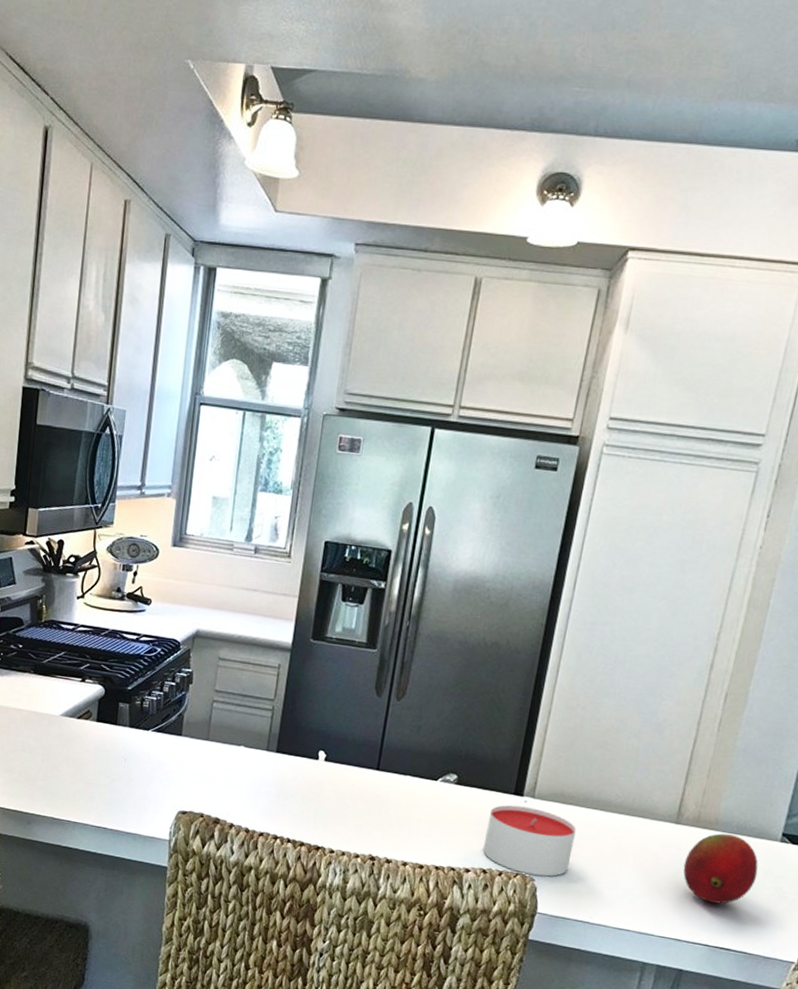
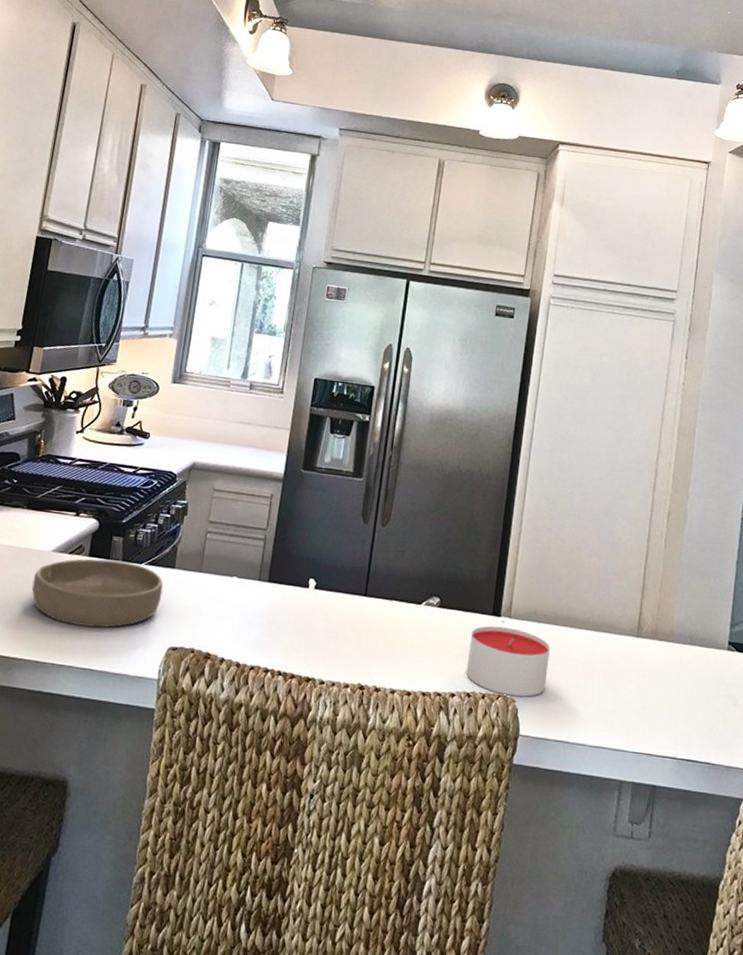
bowl: none [44,723,171,790] -> present [31,558,164,628]
fruit: present [683,833,759,904] -> none [647,644,712,715]

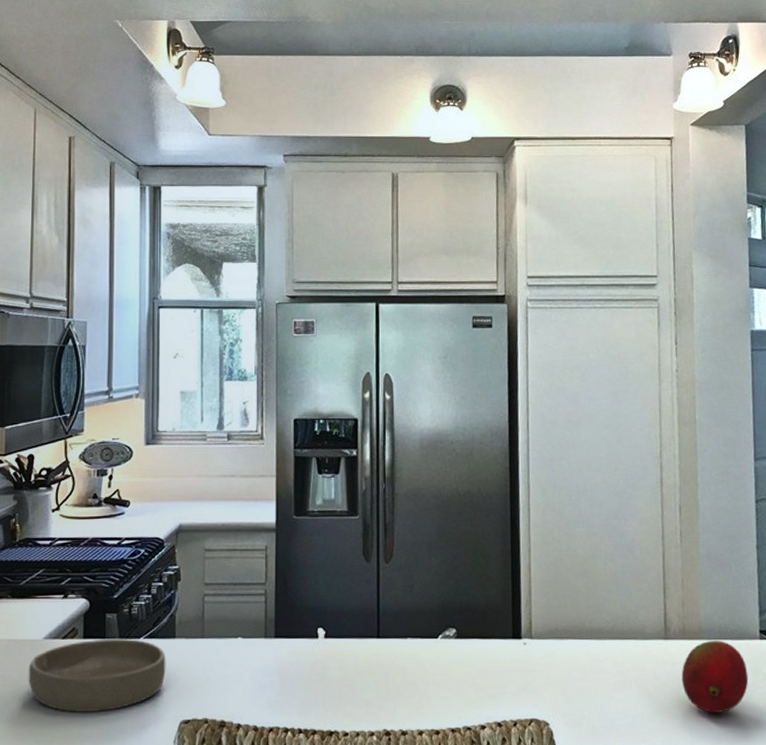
candle: present [466,625,550,697] -> none [493,649,578,720]
fruit: none [647,644,712,715] -> present [681,641,749,713]

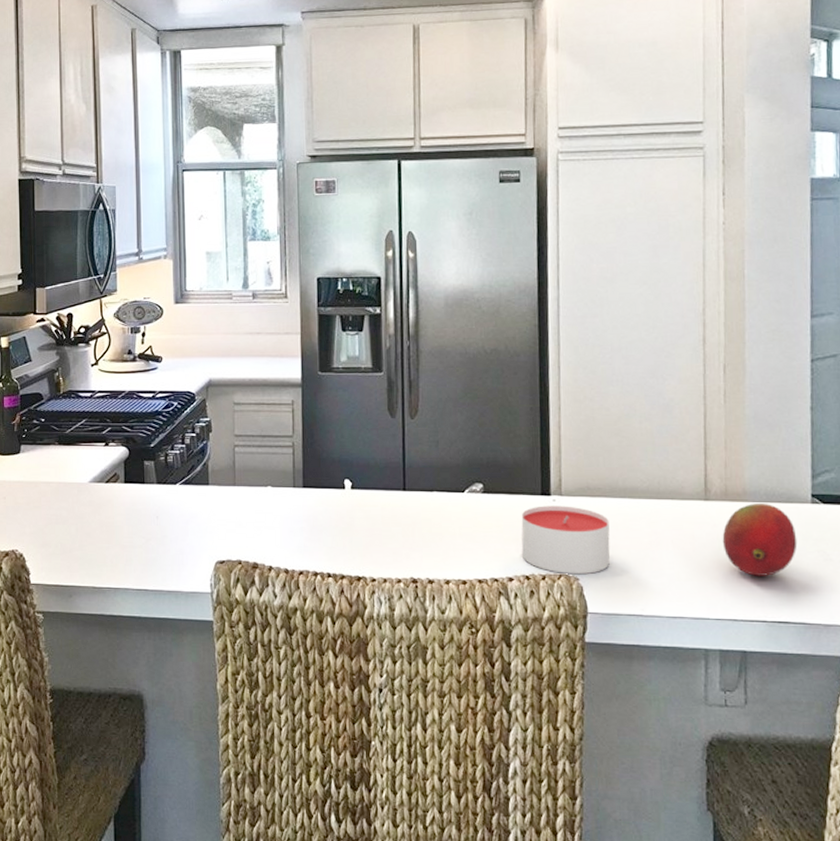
bowl: present [28,638,166,712] -> none [76,484,201,550]
candle: none [493,649,578,720] -> present [521,505,610,575]

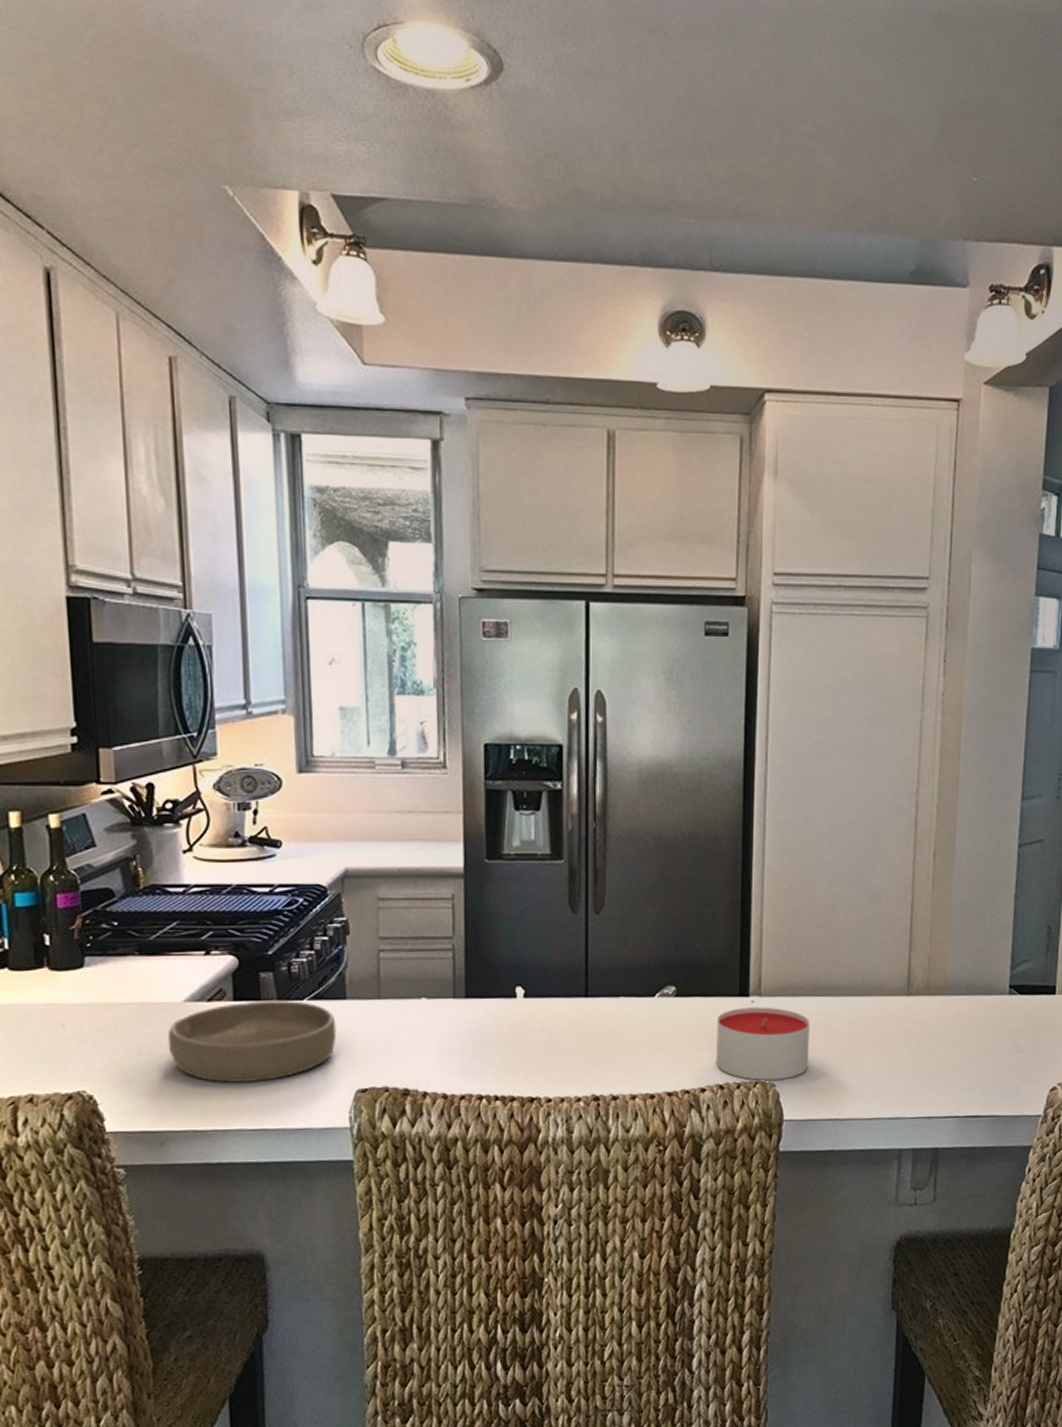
bowl: none [76,484,201,550] -> present [167,1000,337,1083]
fruit: present [722,504,798,576] -> none [922,996,993,1072]

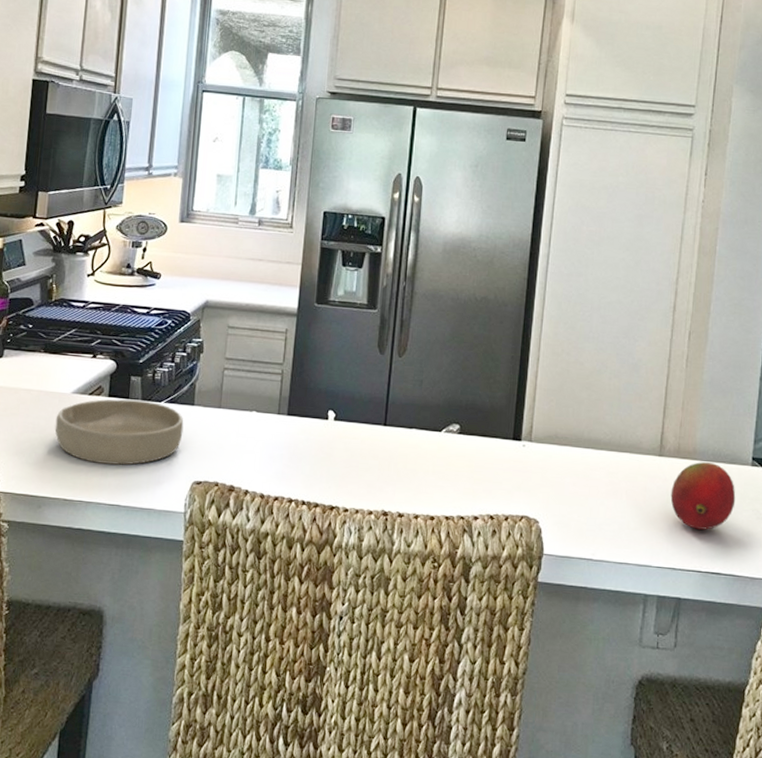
candle: present [715,1007,809,1081] -> none [488,450,572,518]
fruit: none [922,996,993,1072] -> present [670,462,736,530]

